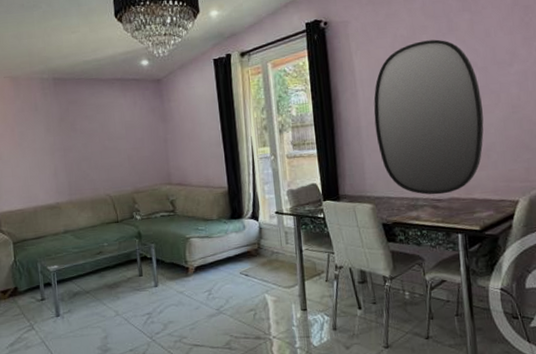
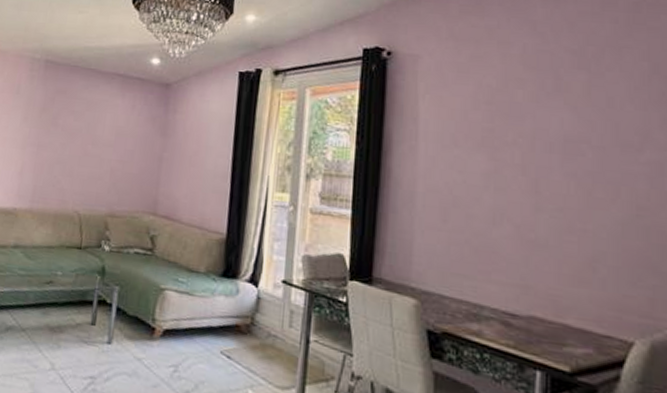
home mirror: present [373,39,484,195] -> none [435,97,592,309]

